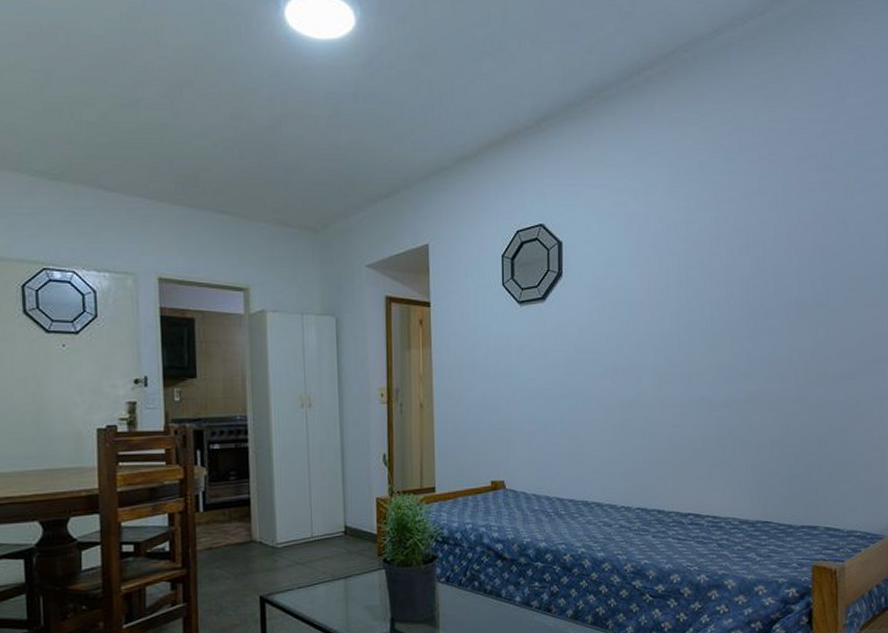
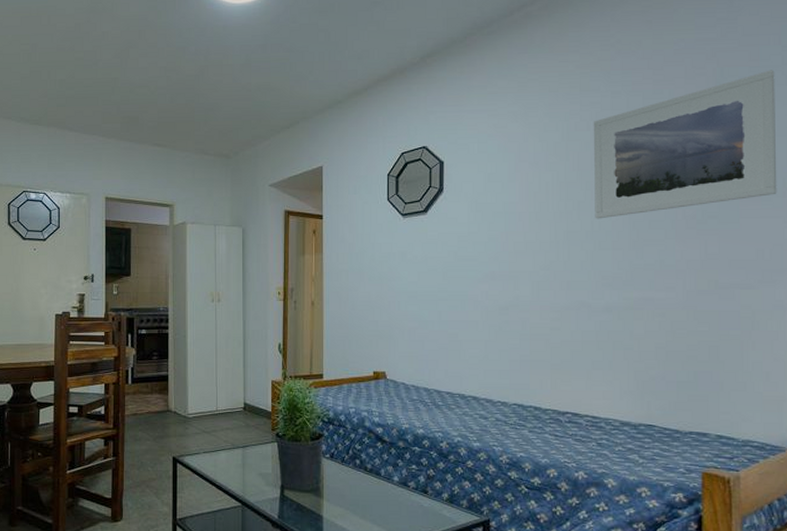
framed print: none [712,155,878,308] -> present [593,70,777,219]

